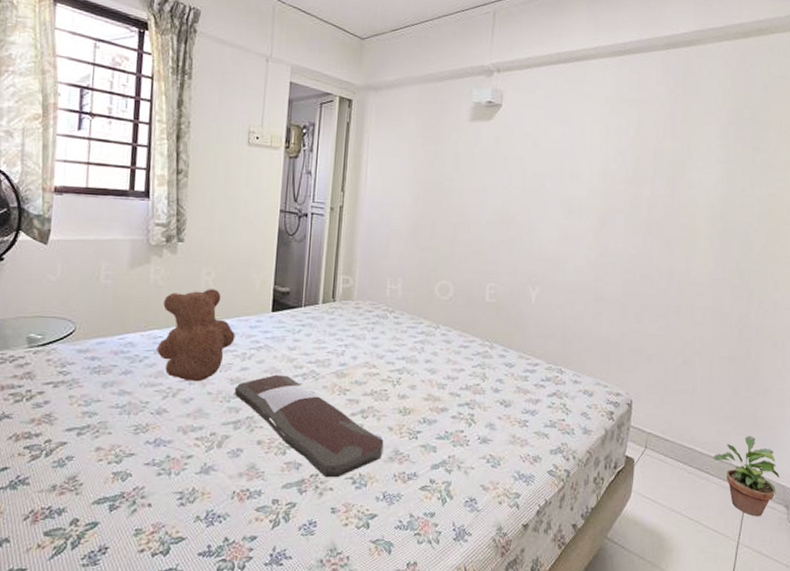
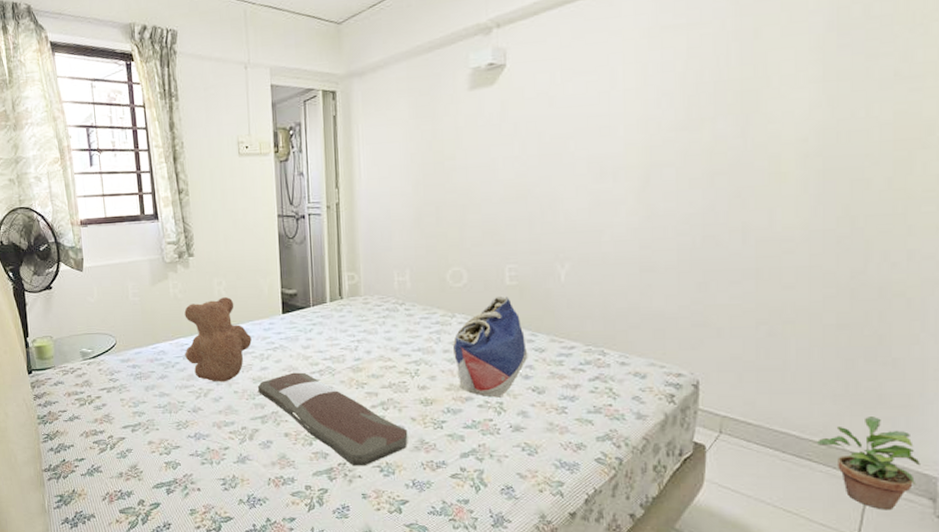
tote bag: none [434,311,500,409] -> present [452,295,528,398]

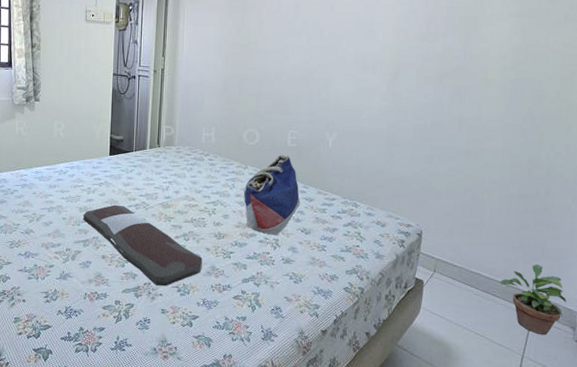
teddy bear: present [184,297,252,382] -> none [23,138,82,210]

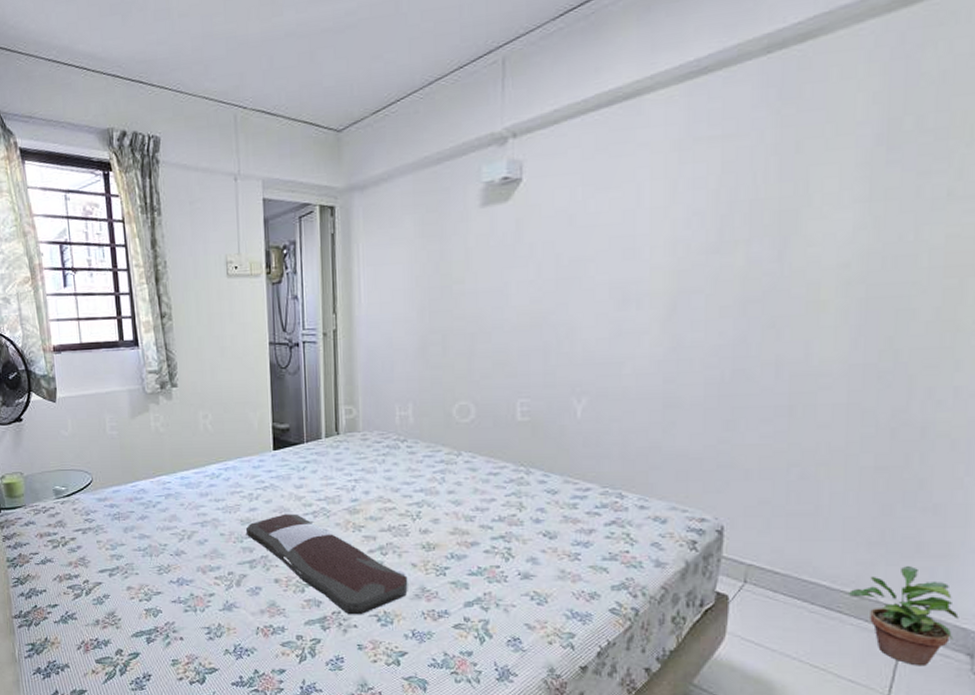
tote bag: present [243,154,301,235] -> none [457,432,540,543]

